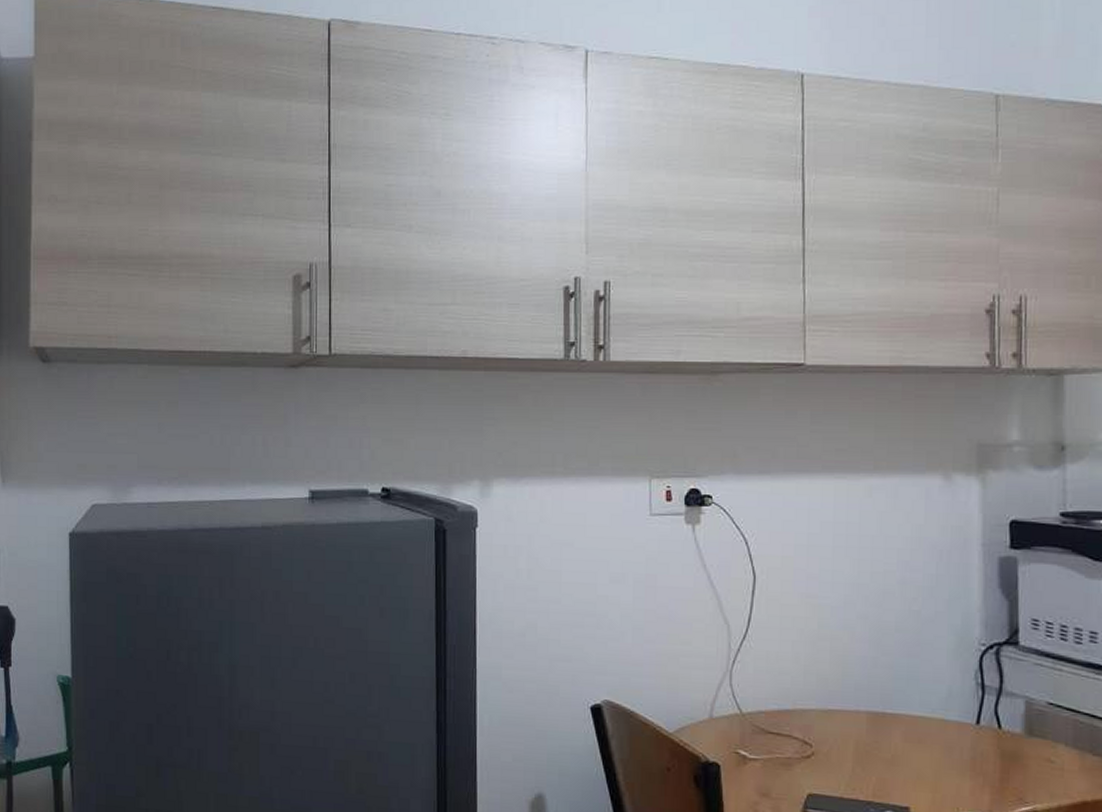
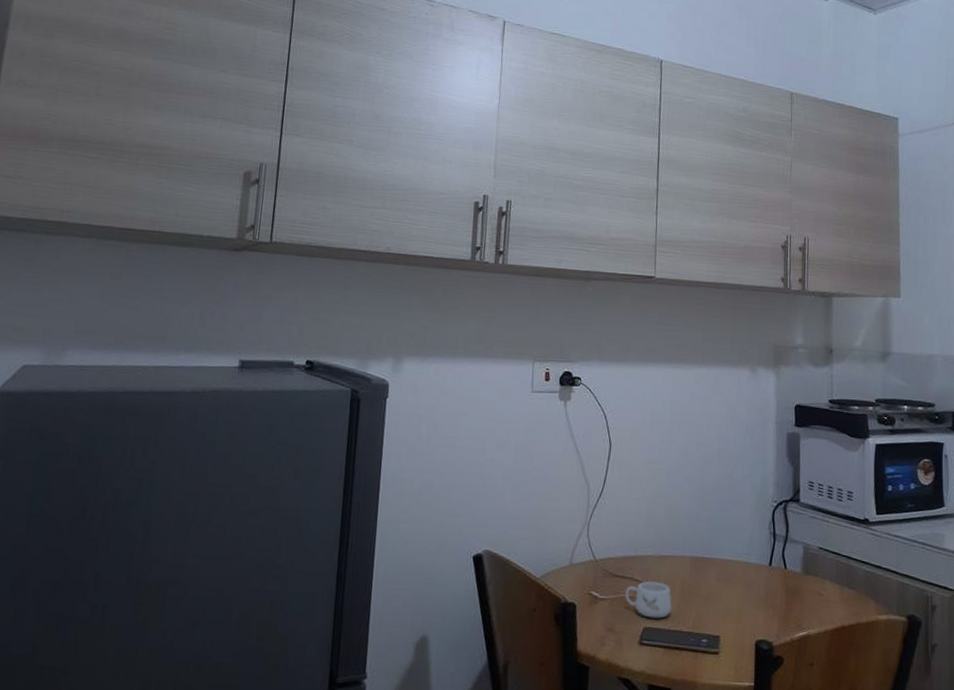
mug: none [782,739,845,784] -> present [625,581,673,619]

